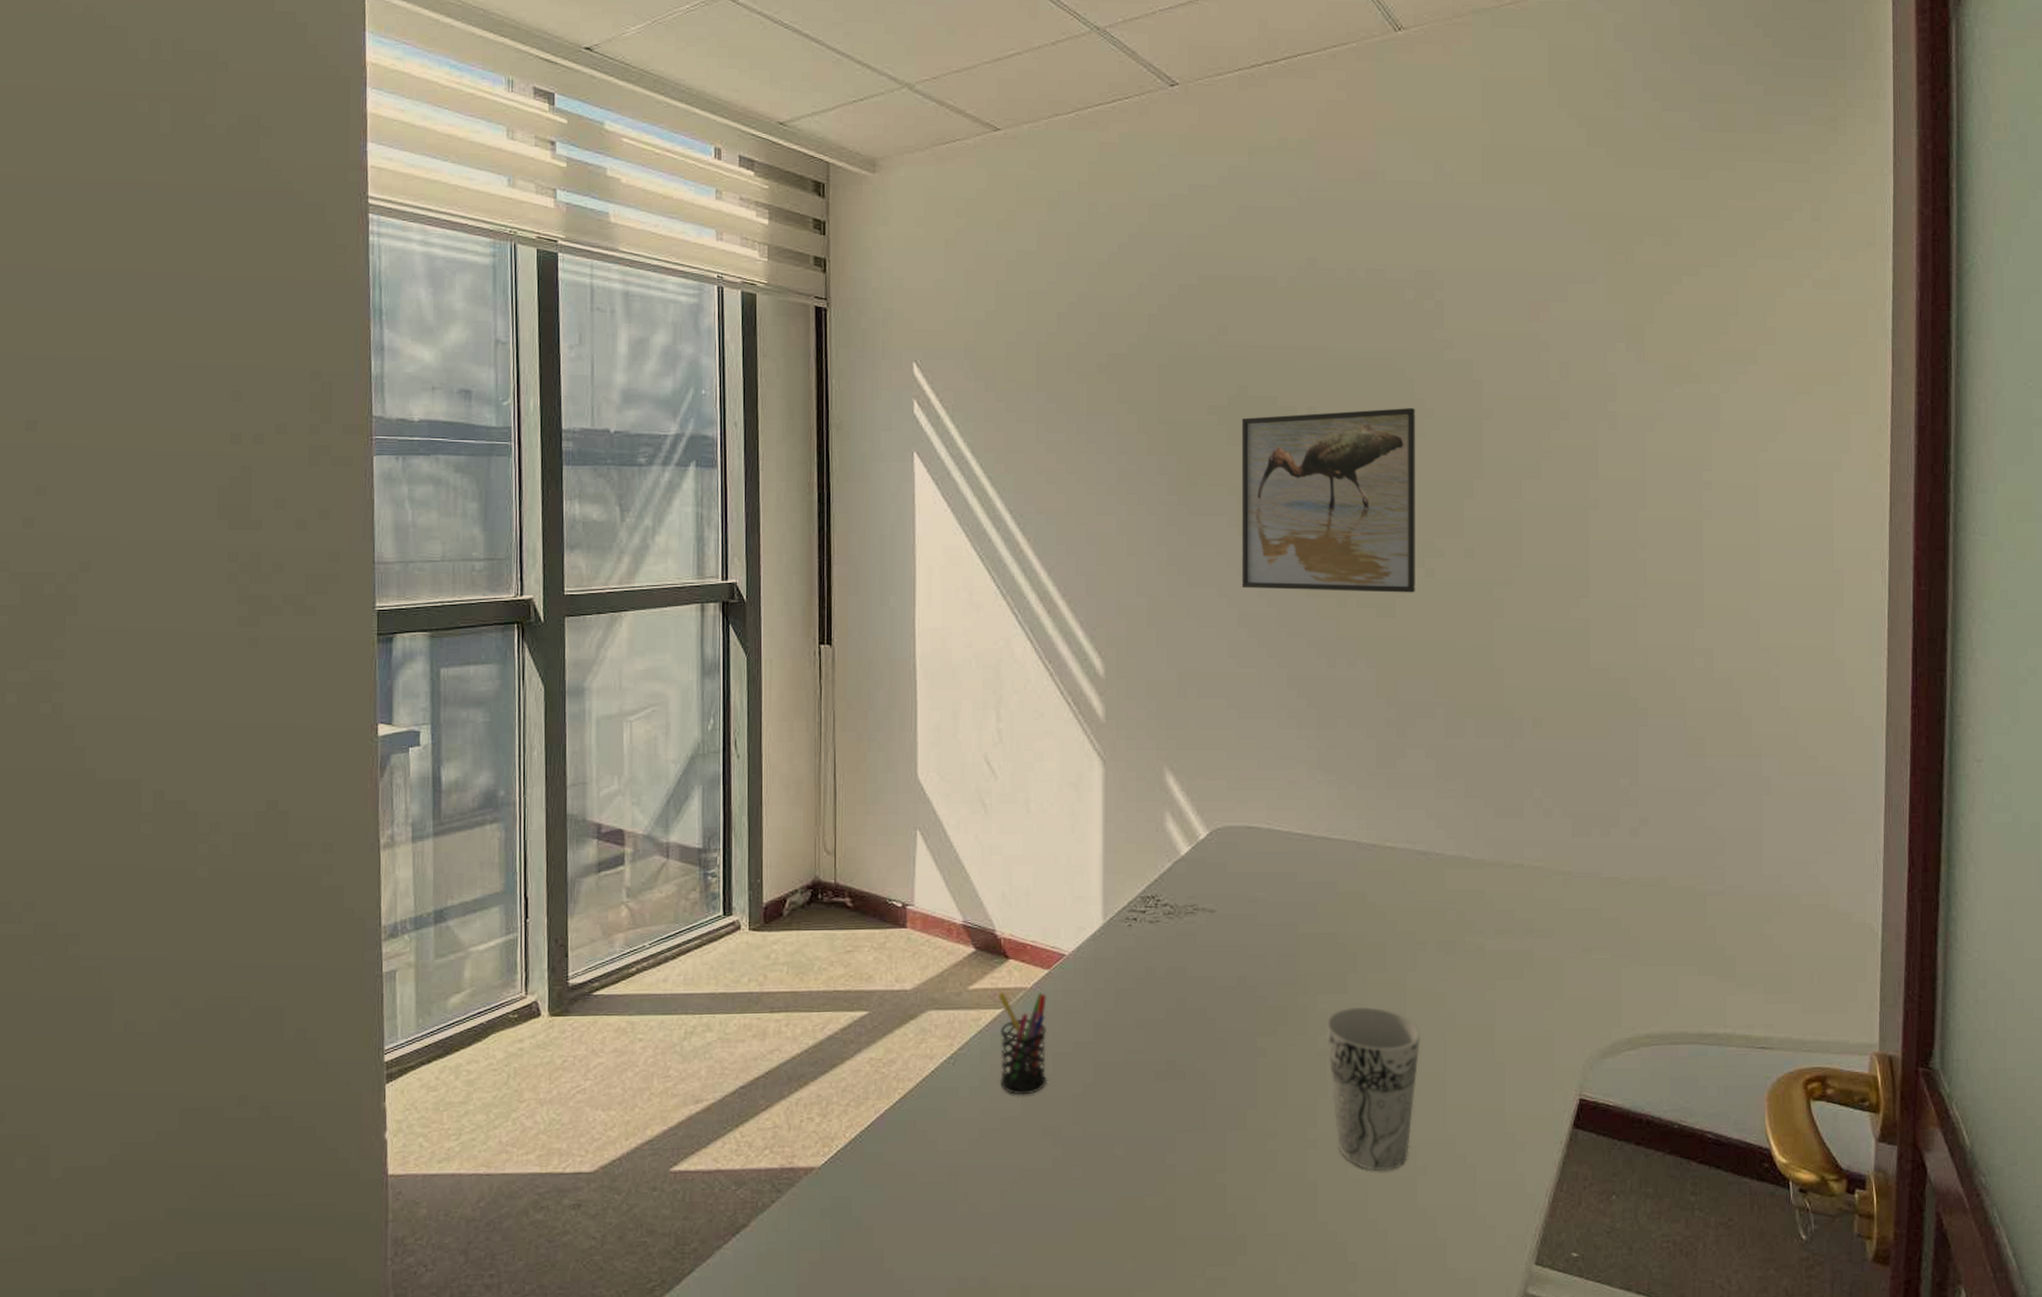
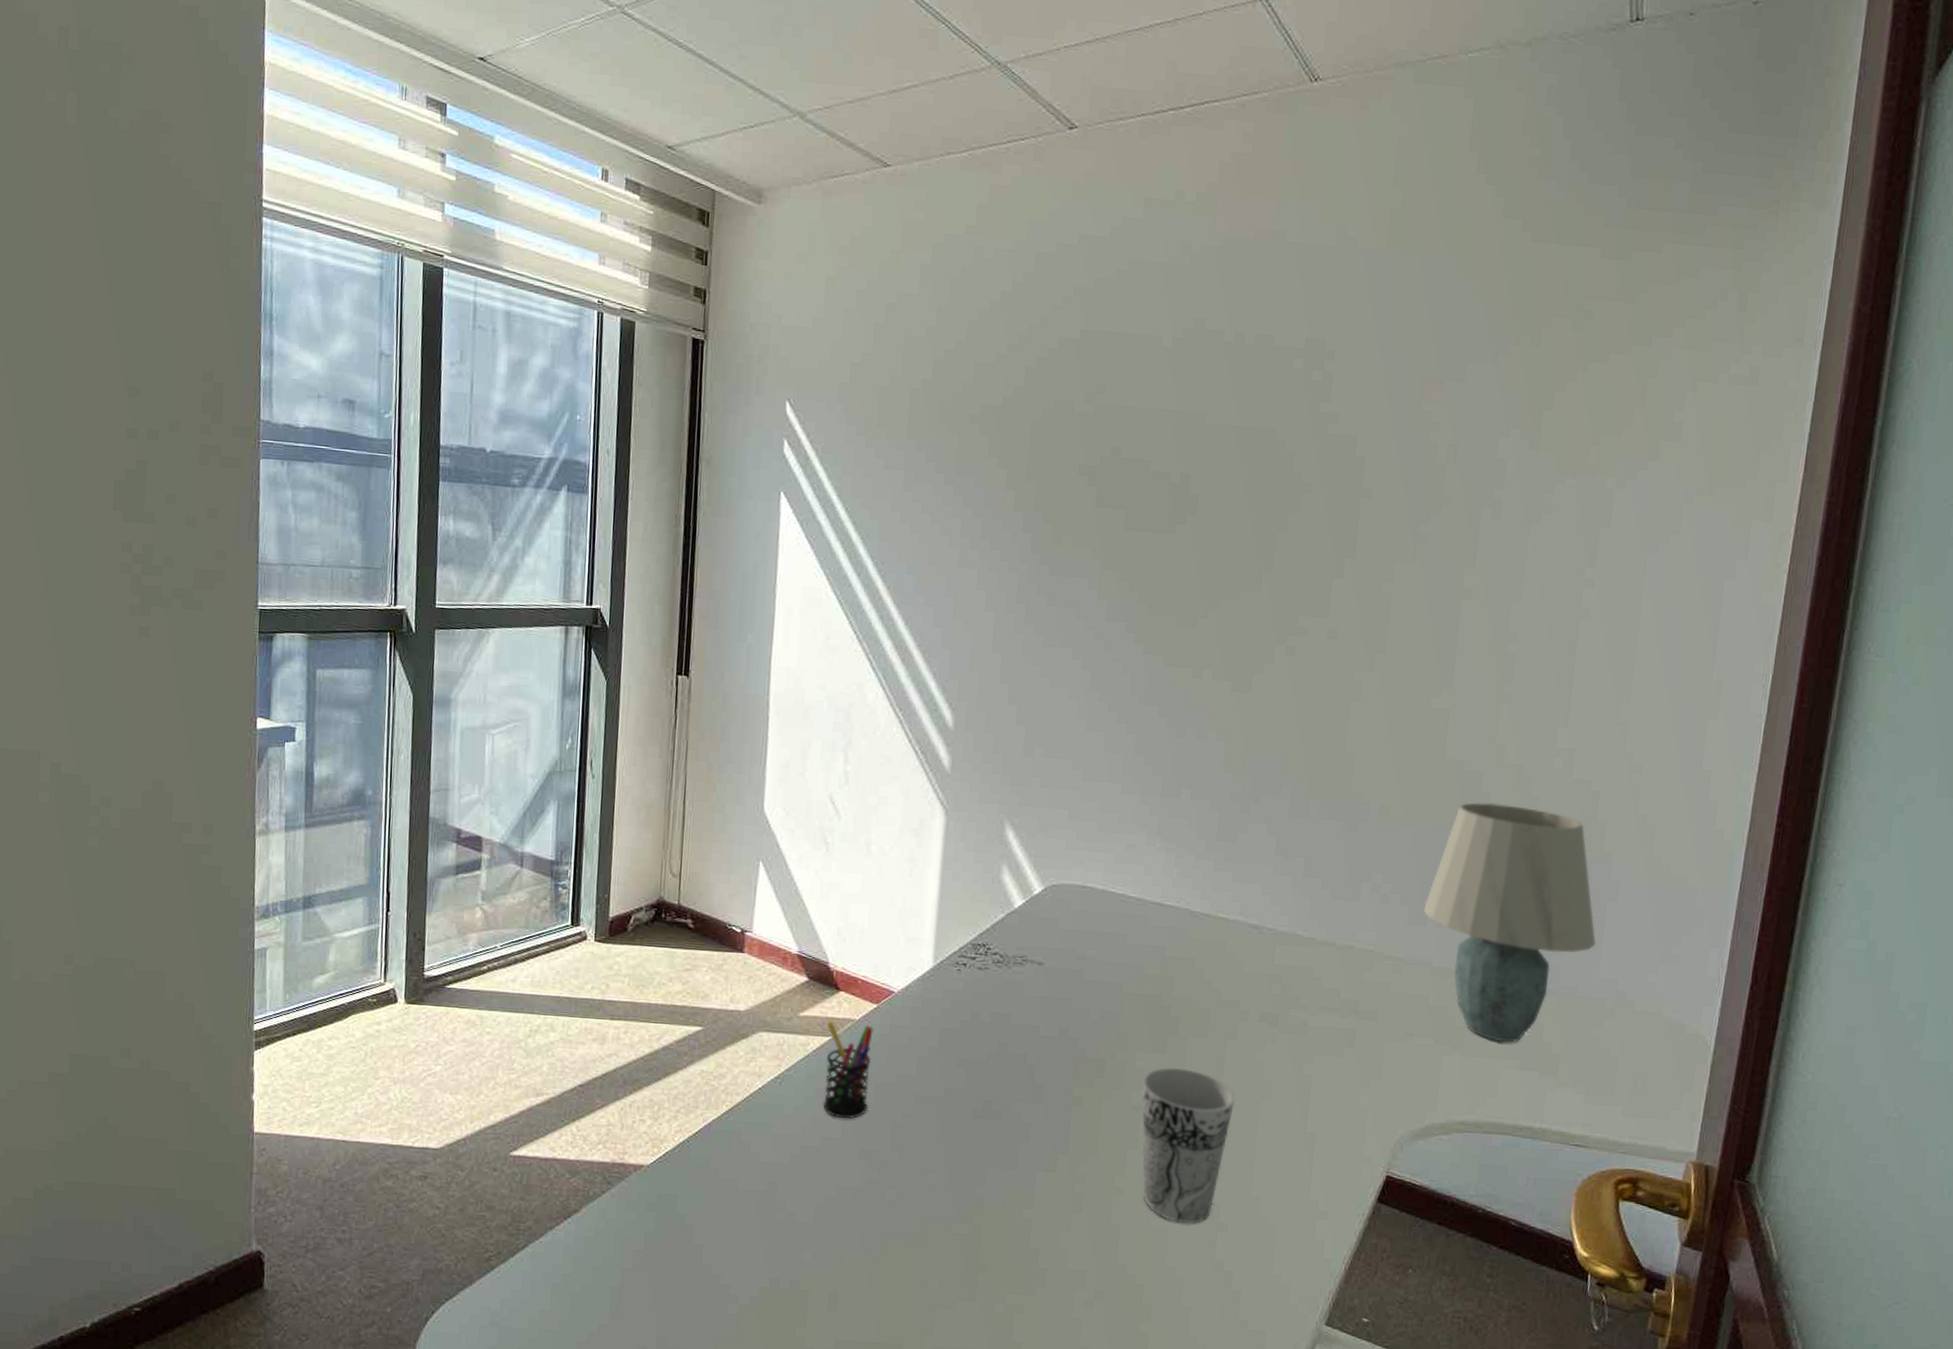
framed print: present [1241,407,1415,593] -> none [1097,480,1292,670]
table lamp: none [1586,707,1756,949] -> present [1423,802,1596,1043]

